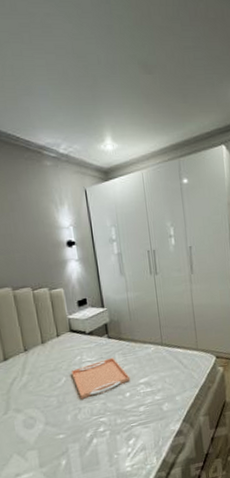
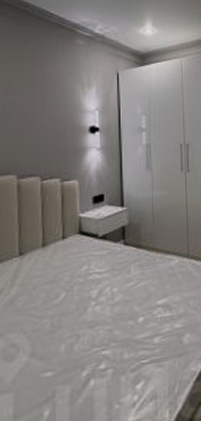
serving tray: present [71,357,131,399] -> none [73,269,146,323]

